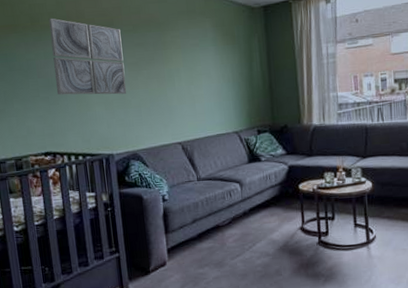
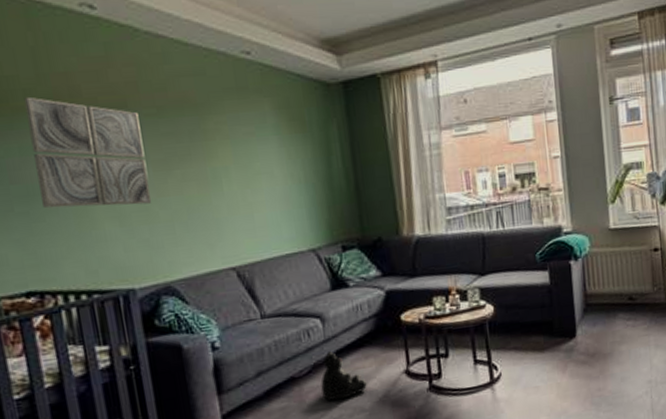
plush toy: none [237,209,272,246] -> present [320,351,368,401]

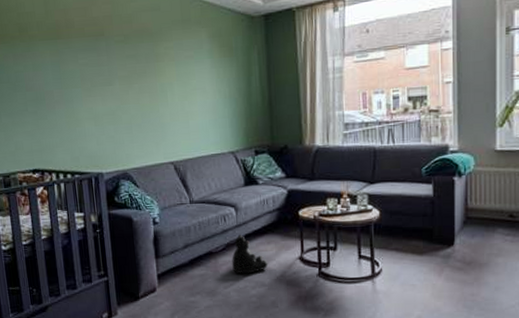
wall art: present [24,96,152,208] -> none [37,27,117,110]

